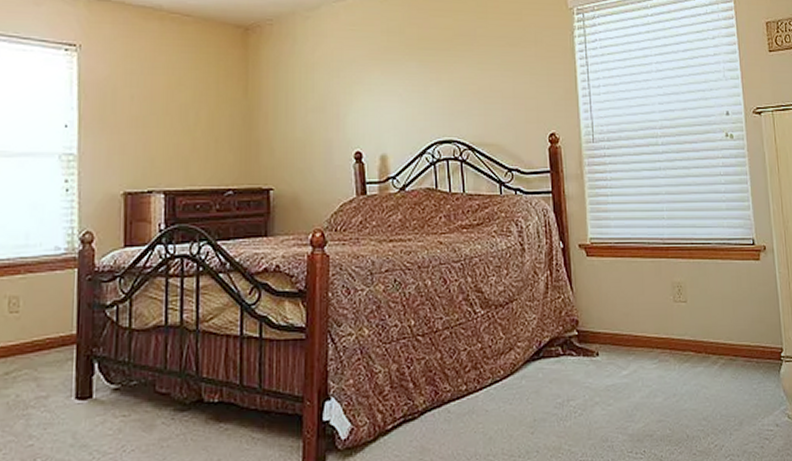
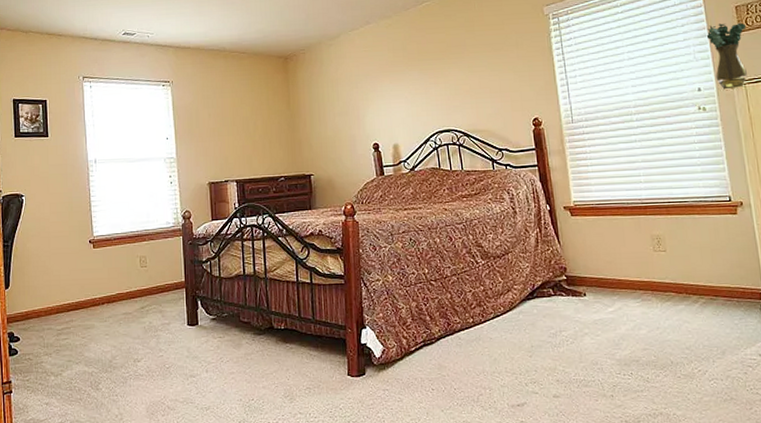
vase: none [736,39,775,116] -> present [706,21,747,90]

